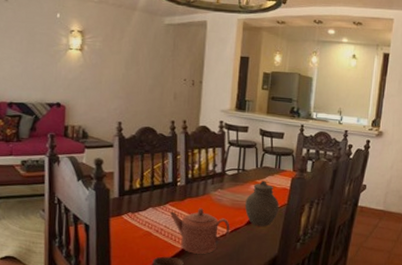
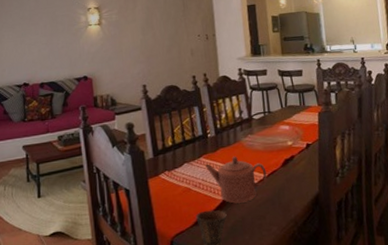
jar: present [245,180,279,227] -> none [277,119,312,166]

